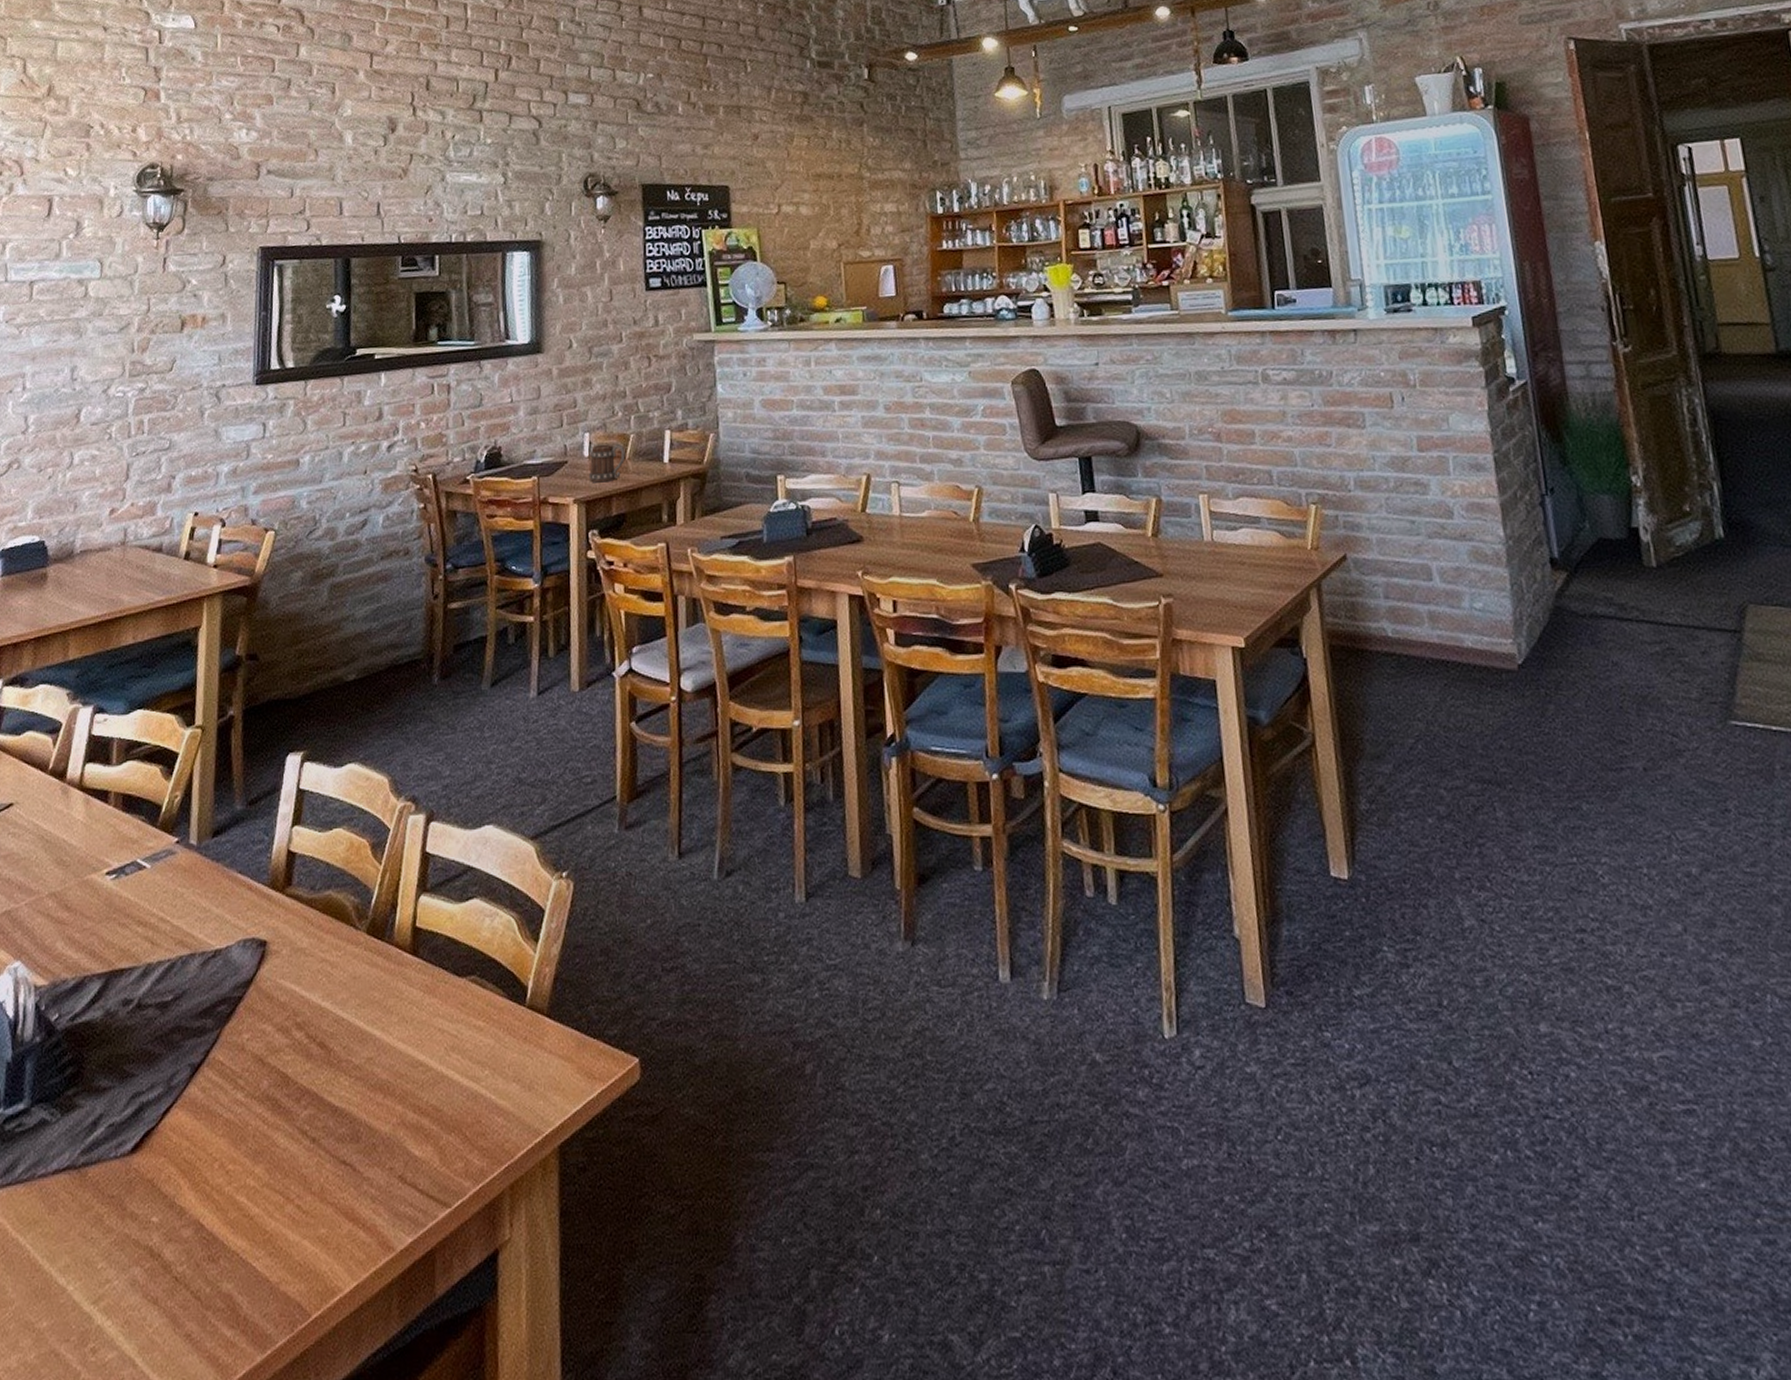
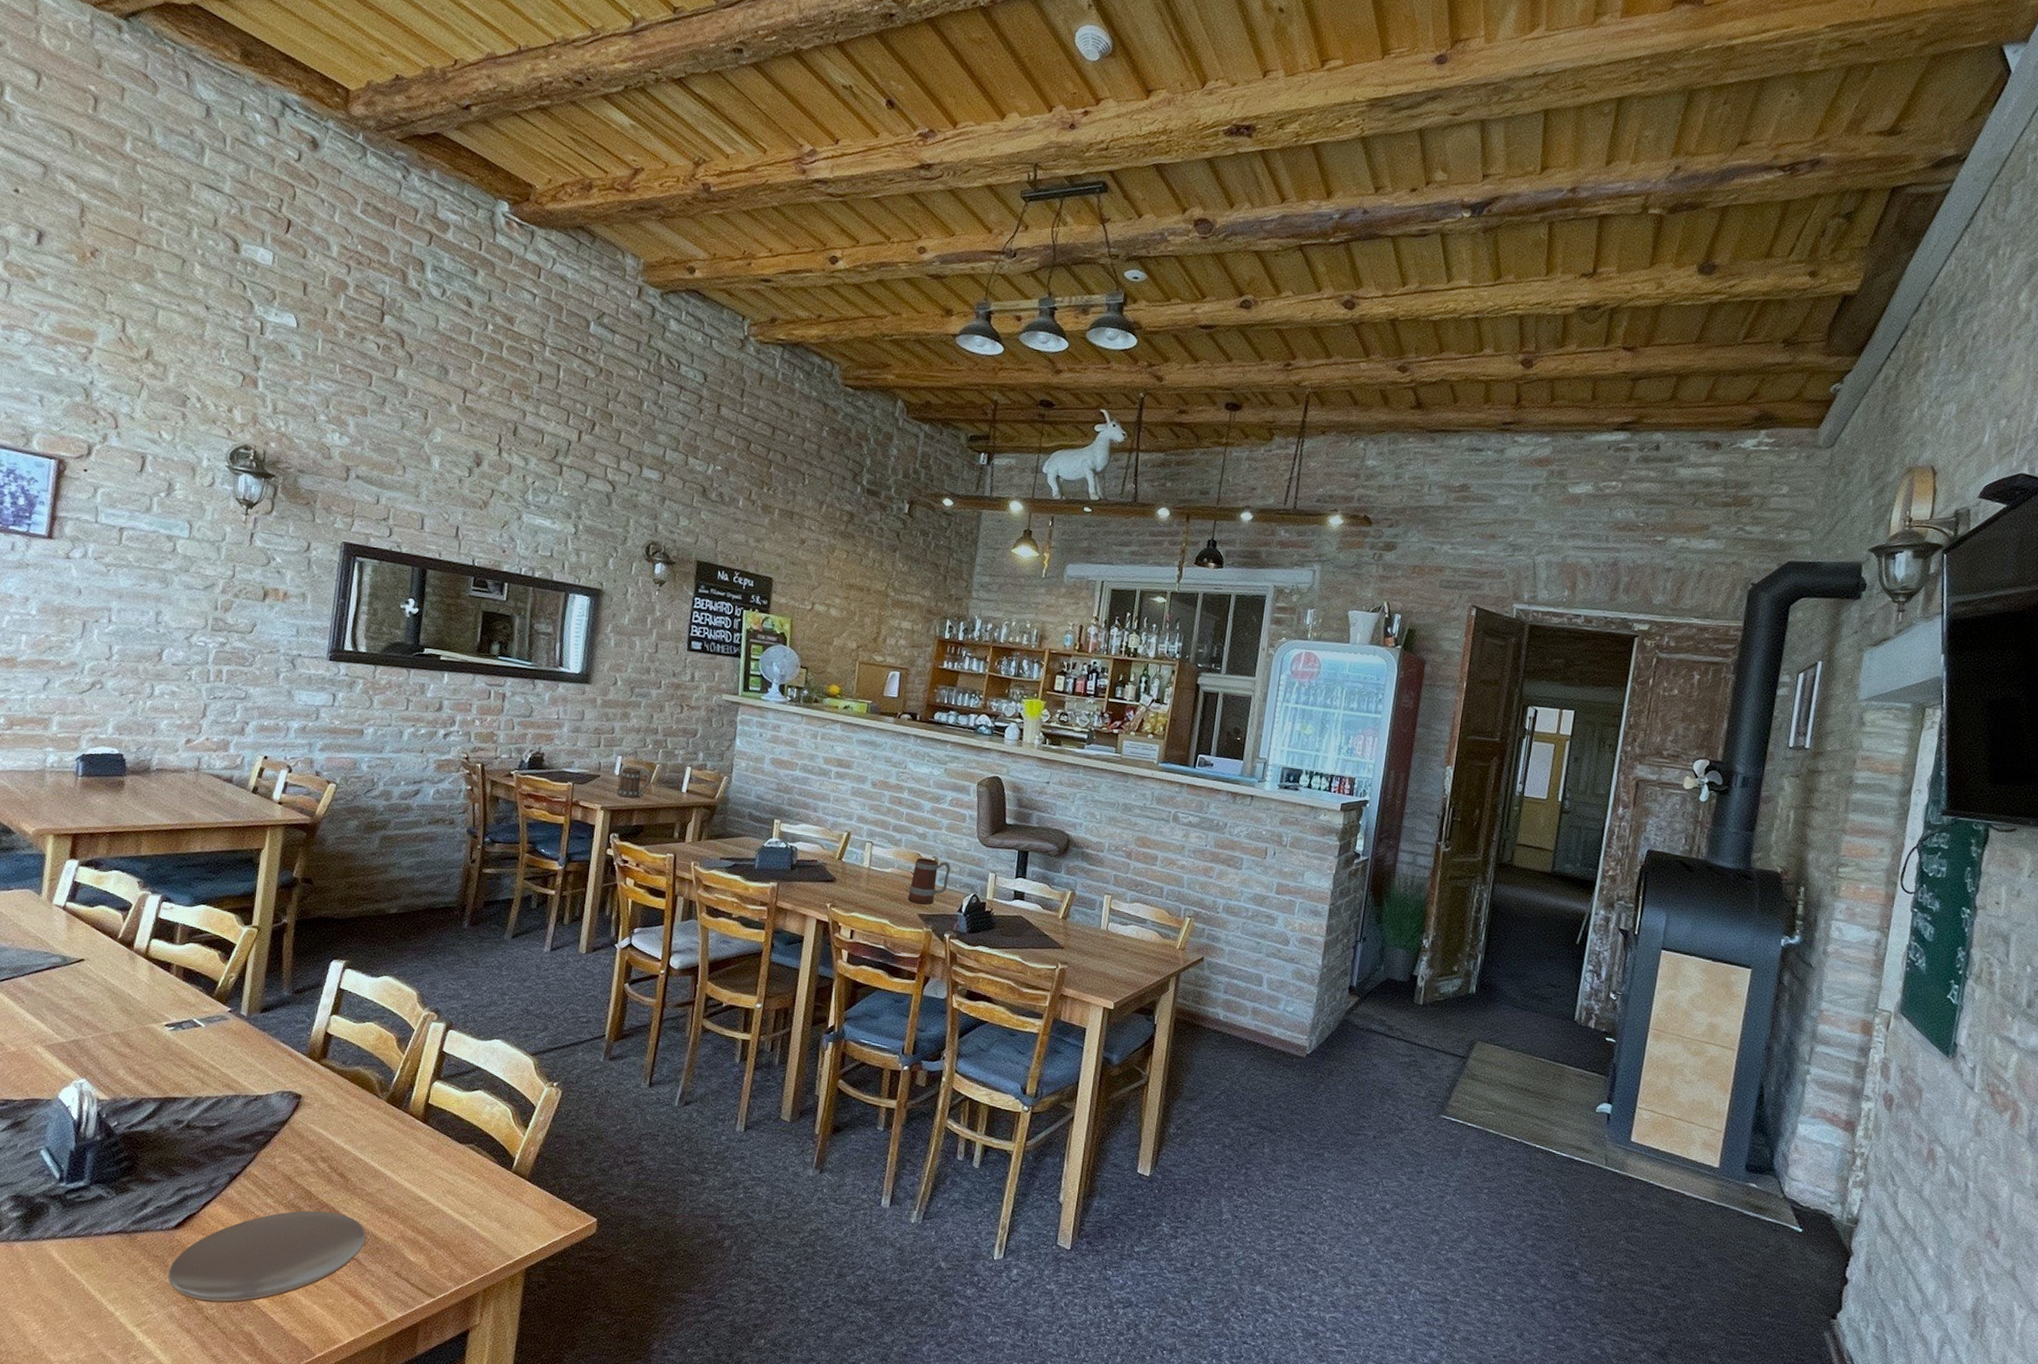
plate: none [126,1100,359,1255] -> present [167,1210,366,1304]
beer mug: none [954,489,1001,551] -> present [908,857,951,905]

